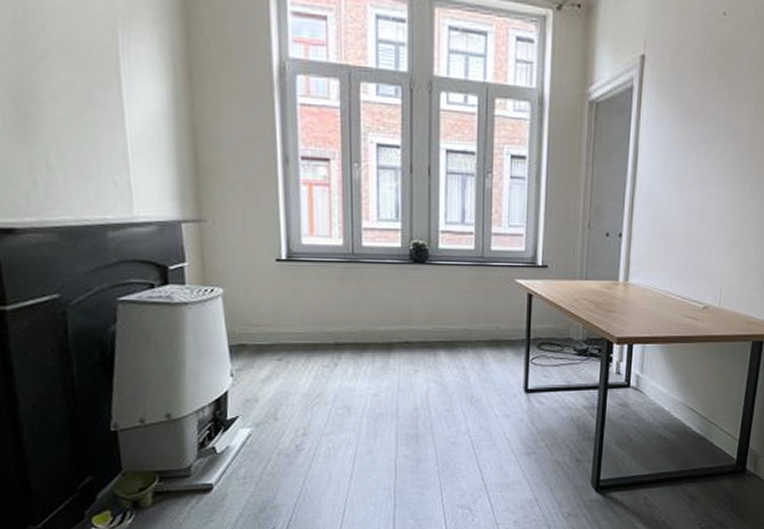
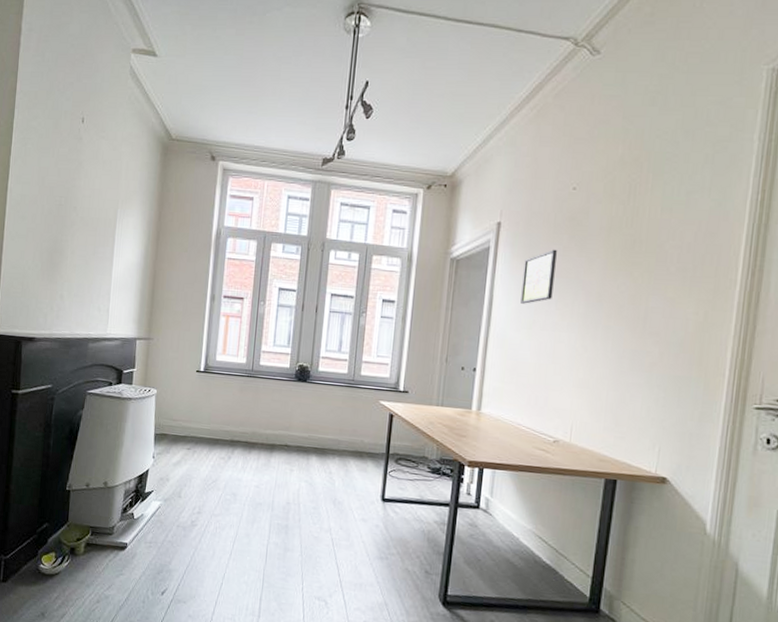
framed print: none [668,89,706,155] -> present [521,249,557,304]

